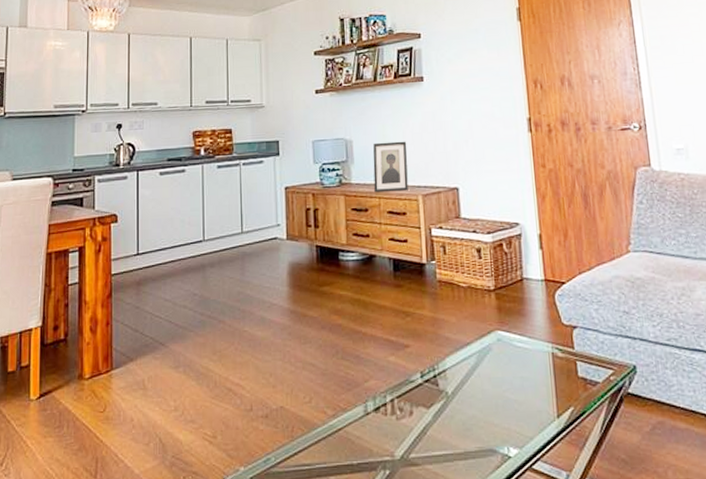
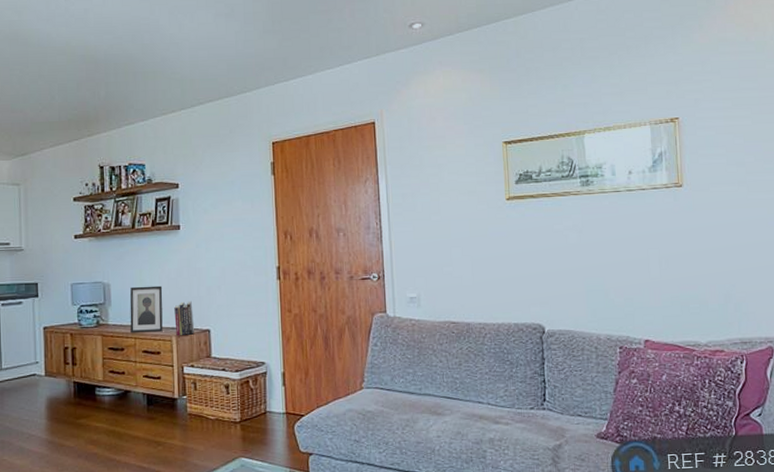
books: none [419,157,441,195] -> present [174,301,194,336]

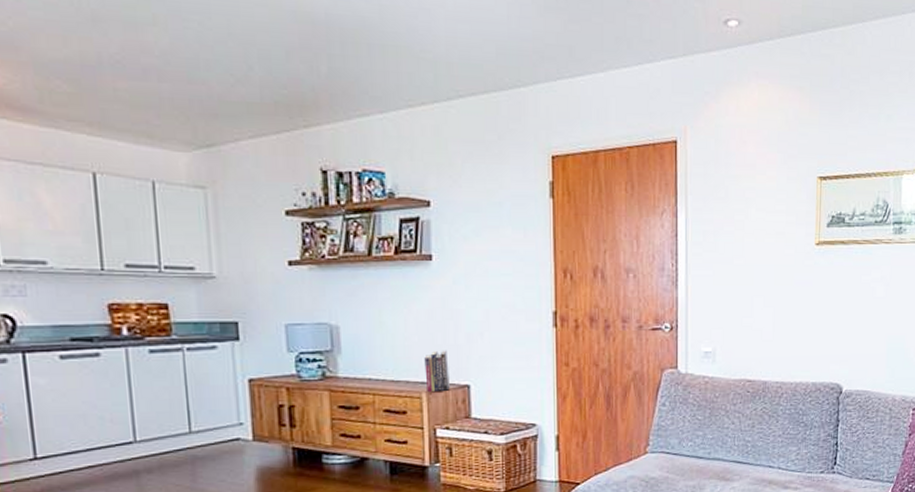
picture frame: present [129,285,163,333] -> none [366,330,410,389]

